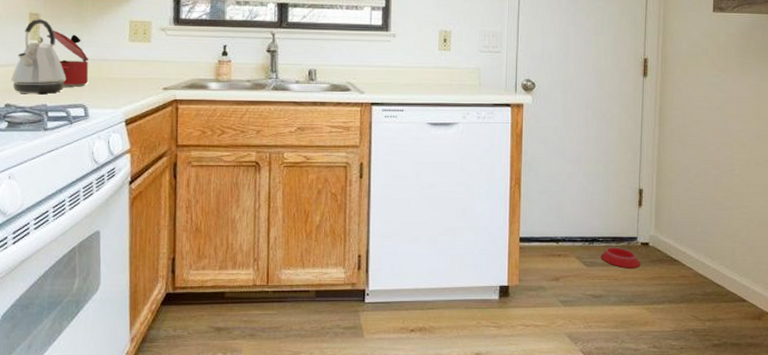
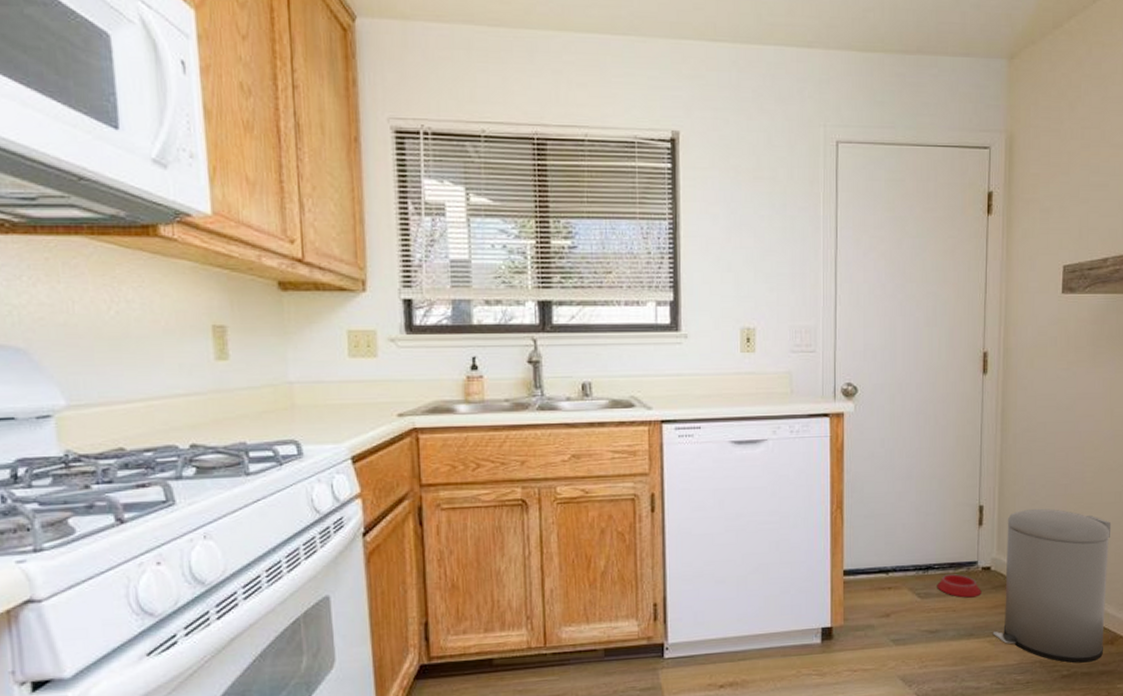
kettle: present [11,19,67,95] -> none [195,332,270,431]
cooking pot: present [47,30,88,87] -> none [238,346,298,419]
pedal bin: none [650,194,758,334] -> present [992,508,1112,663]

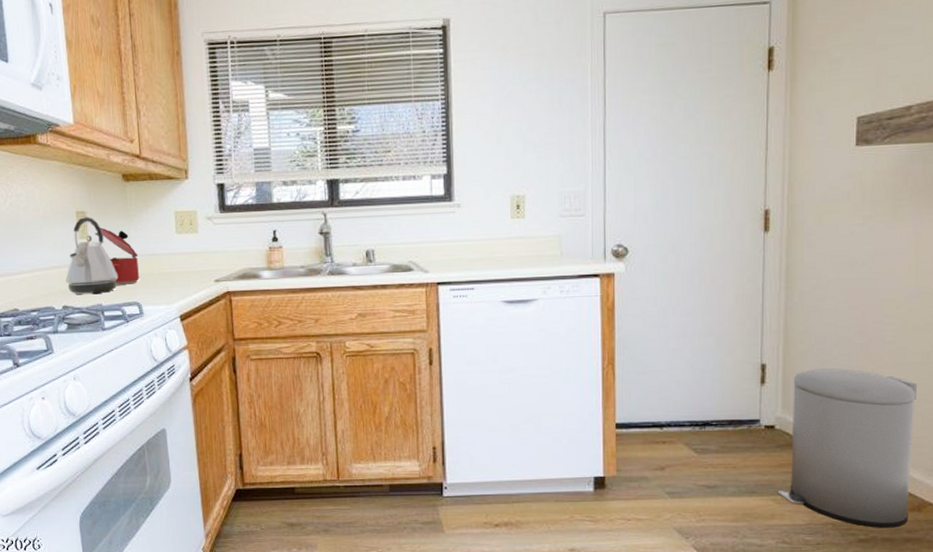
kettle: none [195,332,270,431] -> present [65,217,119,295]
cooking pot: none [238,346,298,419] -> present [95,227,139,285]
pet bowl: present [937,574,982,598] -> none [715,431,765,455]

